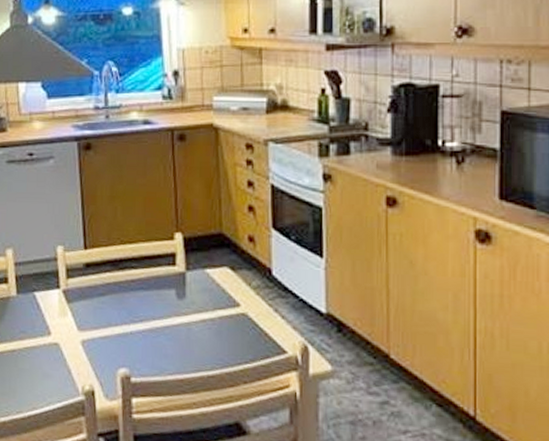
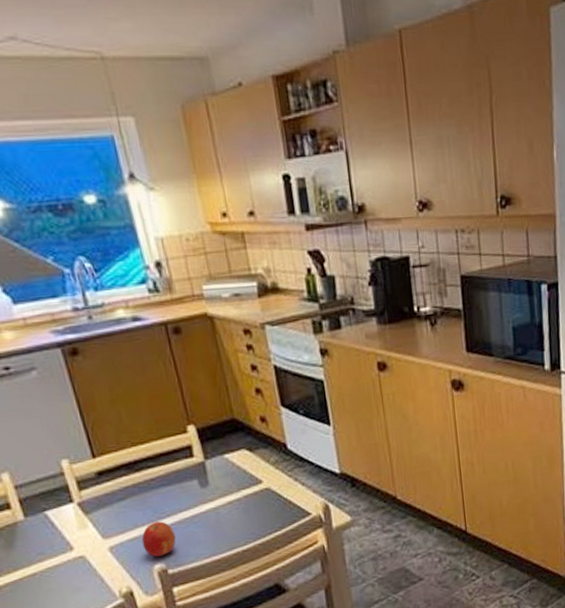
fruit: none [112,325,144,361] -> present [141,521,176,557]

